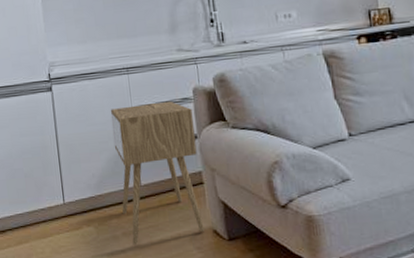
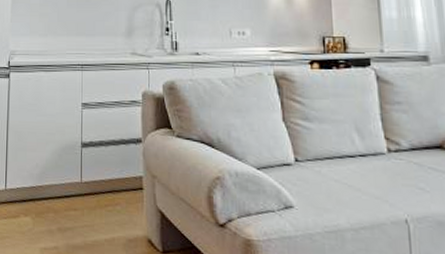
nightstand: present [110,101,204,245] -> none [60,101,140,243]

